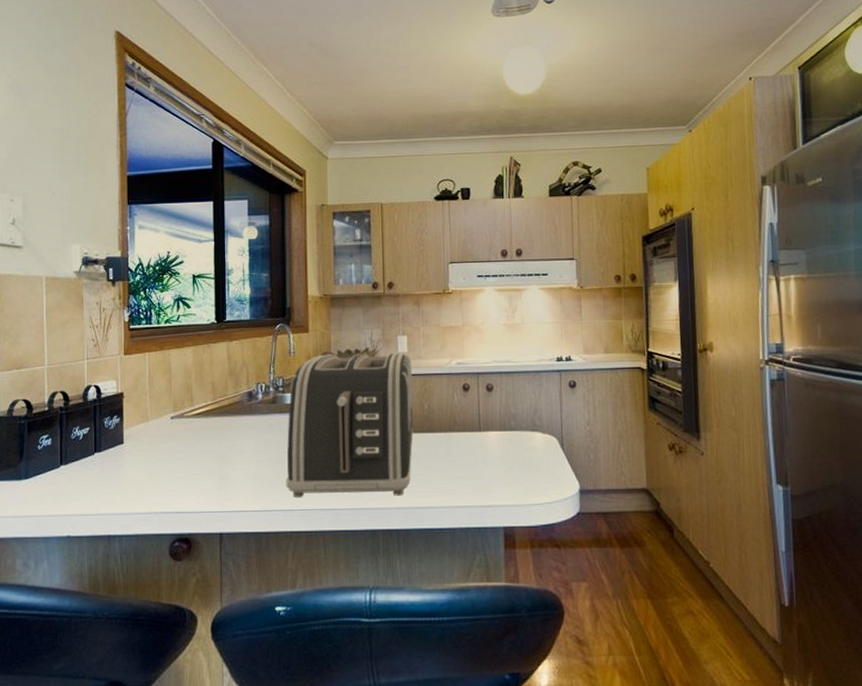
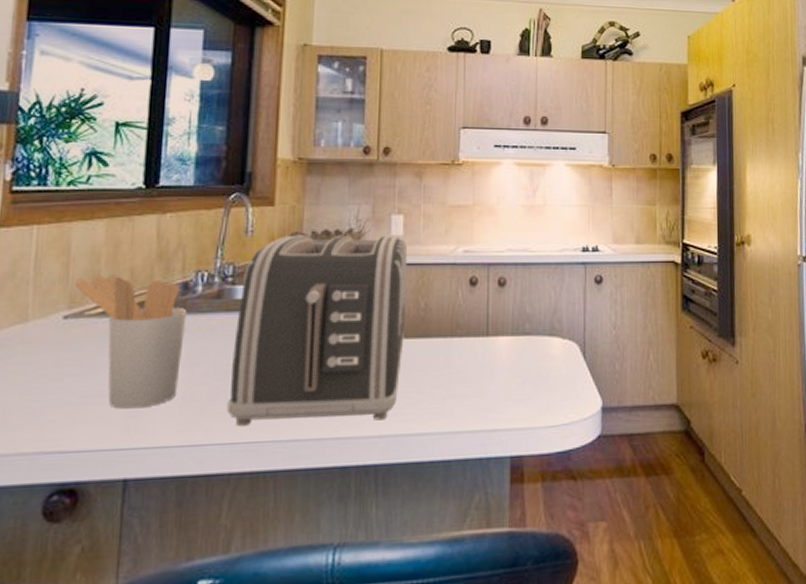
utensil holder: none [176,387,253,483] -> present [74,274,188,409]

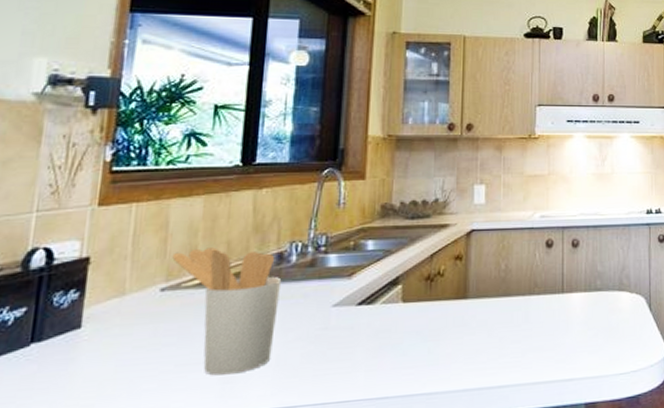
toaster: present [226,235,408,426] -> none [319,203,490,387]

